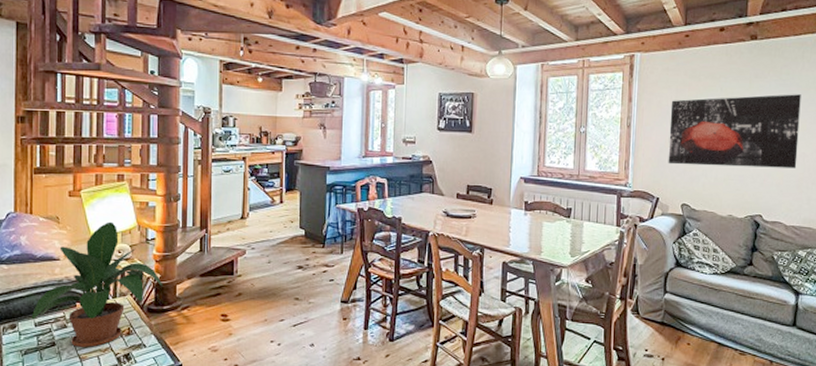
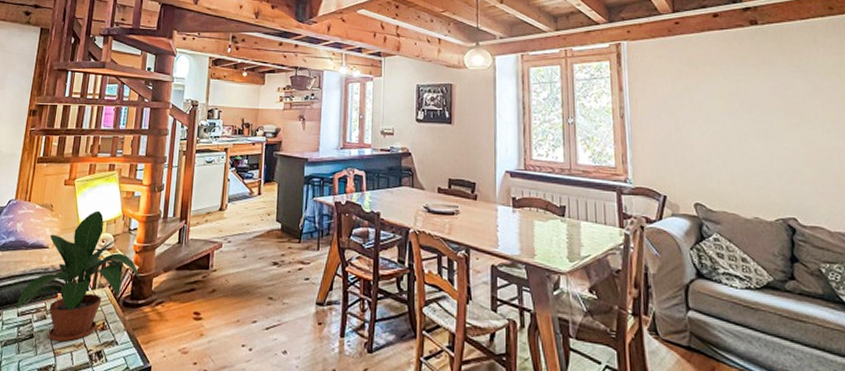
wall art: present [668,94,801,168] -> none [667,81,831,164]

